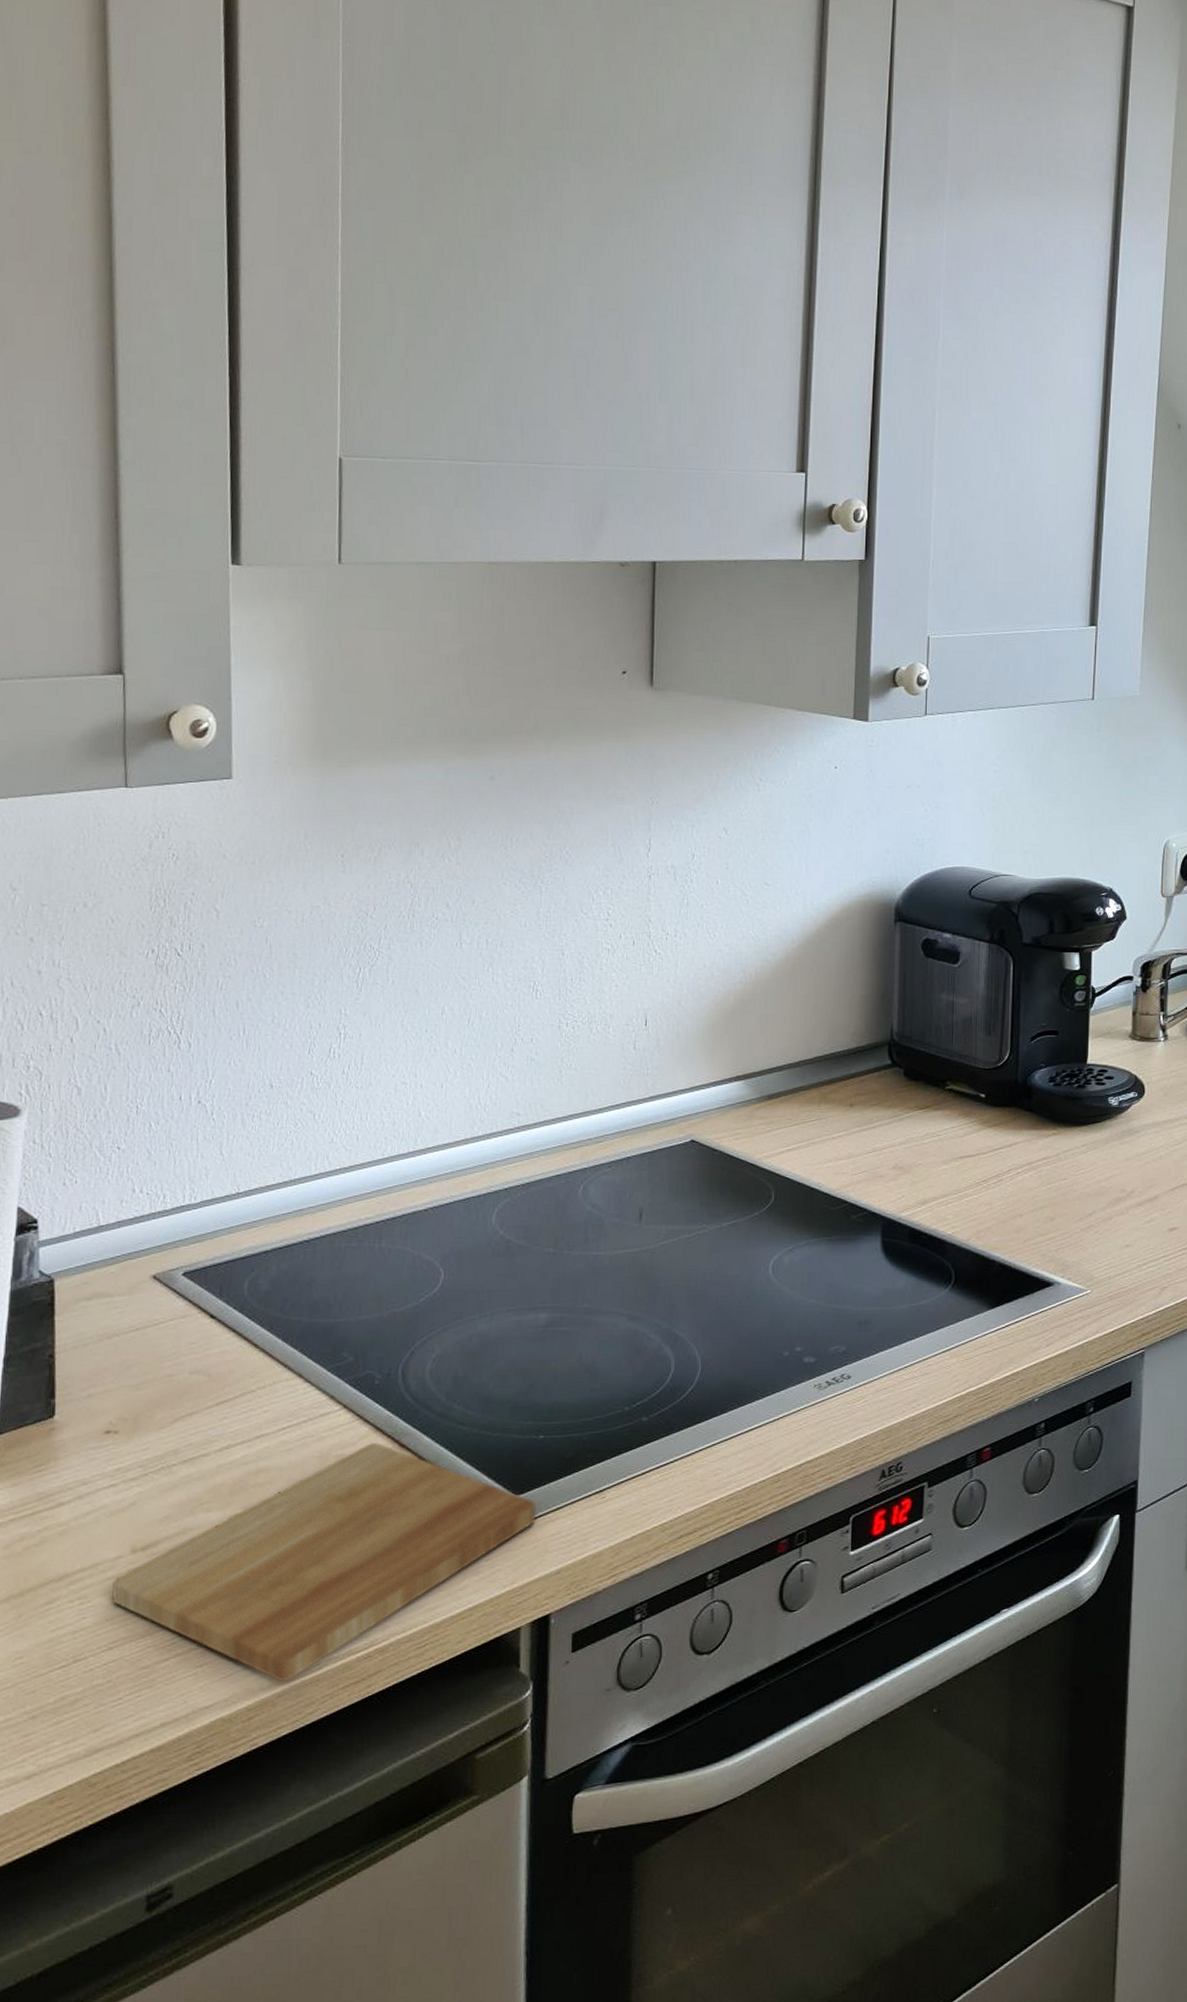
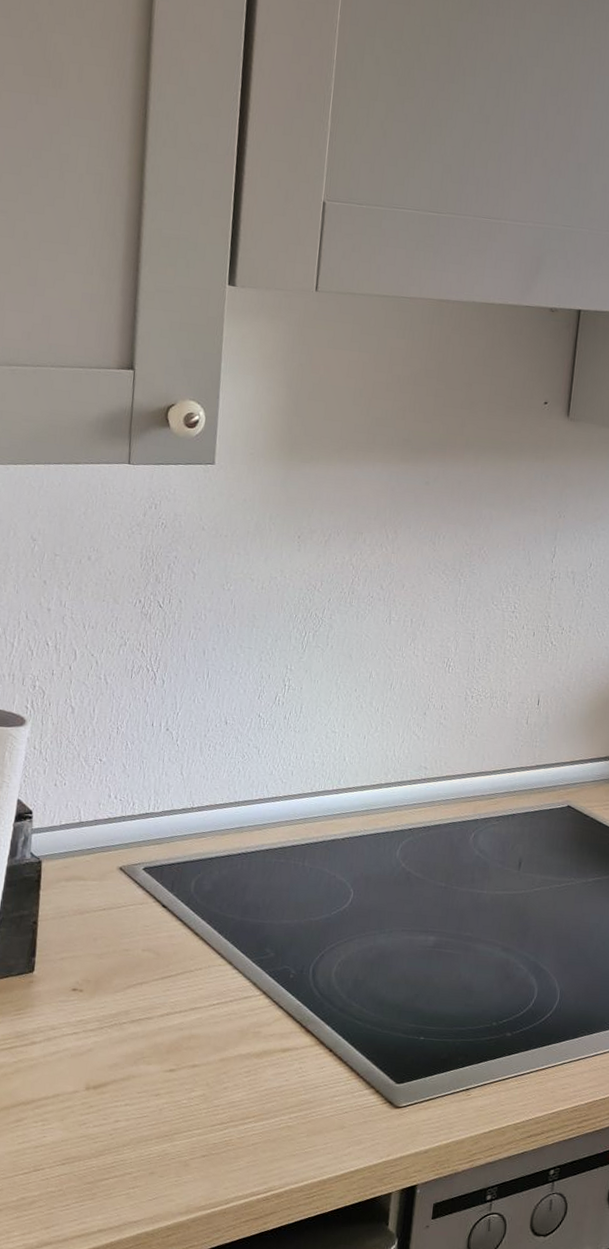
cutting board: present [112,1442,535,1681] -> none [68,1024,413,1210]

